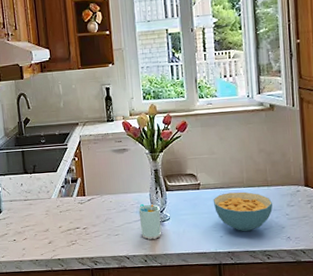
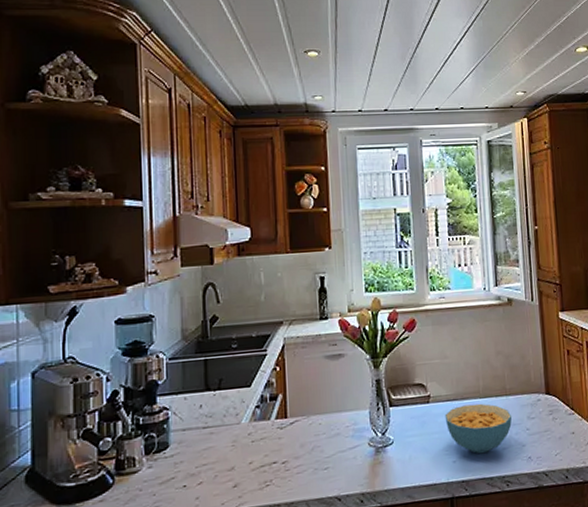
cup: present [138,203,161,239] -> none [354,424,383,472]

